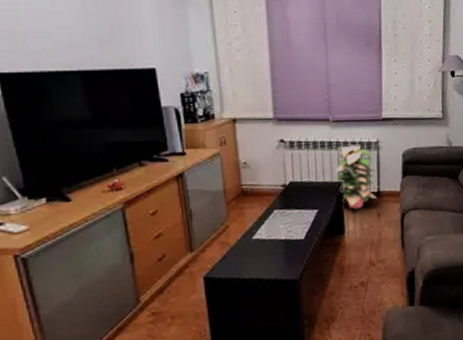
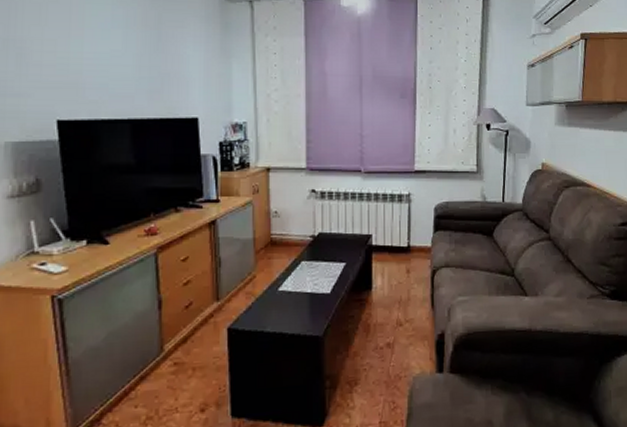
decorative plant: present [333,145,378,210] -> none [362,197,408,264]

